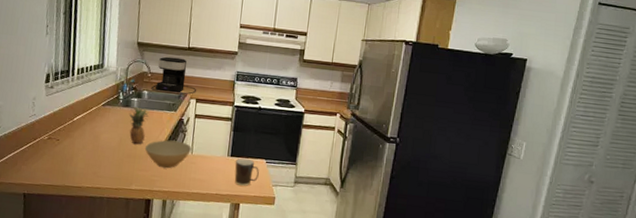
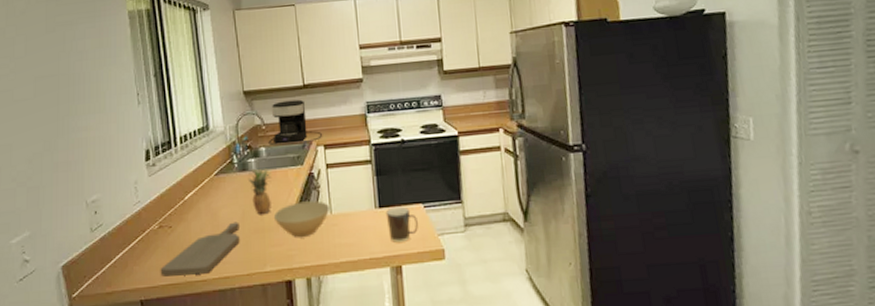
cutting board: none [43,145,116,182] -> present [160,221,240,276]

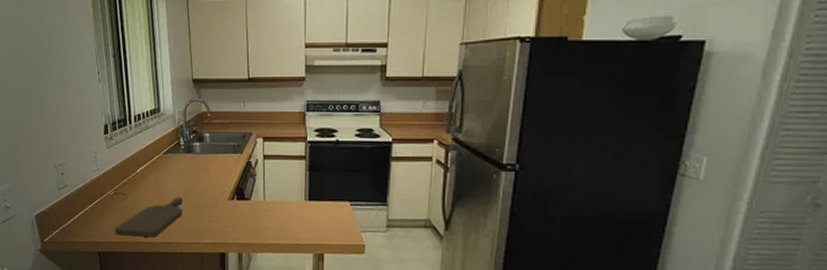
fruit: present [247,168,271,214] -> none [192,151,213,193]
coffee maker: present [268,99,322,146] -> none [212,92,262,134]
bowl: present [273,200,331,237] -> none [213,186,264,217]
mug: present [385,206,418,243] -> none [314,201,343,234]

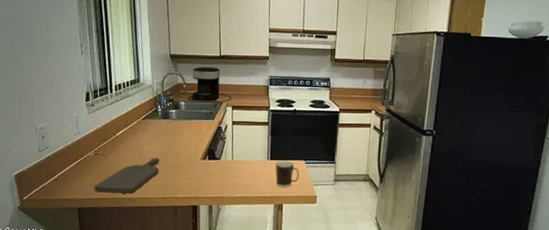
coffee maker: none [212,92,262,134] -> present [187,66,231,103]
mug: none [314,201,343,234] -> present [275,160,299,187]

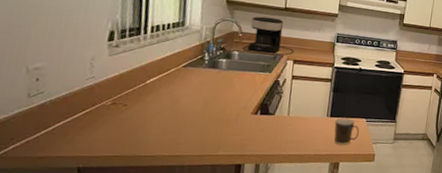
cutting board: present [94,157,159,194] -> none [105,109,200,151]

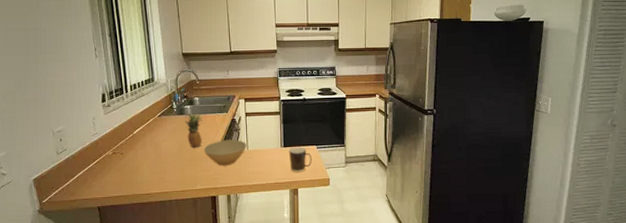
fruit: none [215,67,240,107] -> present [184,113,203,147]
bowl: none [234,102,289,131] -> present [203,139,247,165]
coffee maker: present [242,16,294,56] -> none [201,63,243,97]

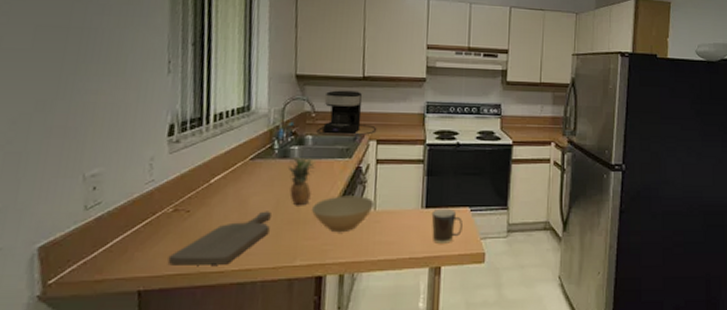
cutting board: none [114,152,177,190] -> present [167,211,271,265]
coffee maker: none [201,63,243,97] -> present [316,90,376,136]

